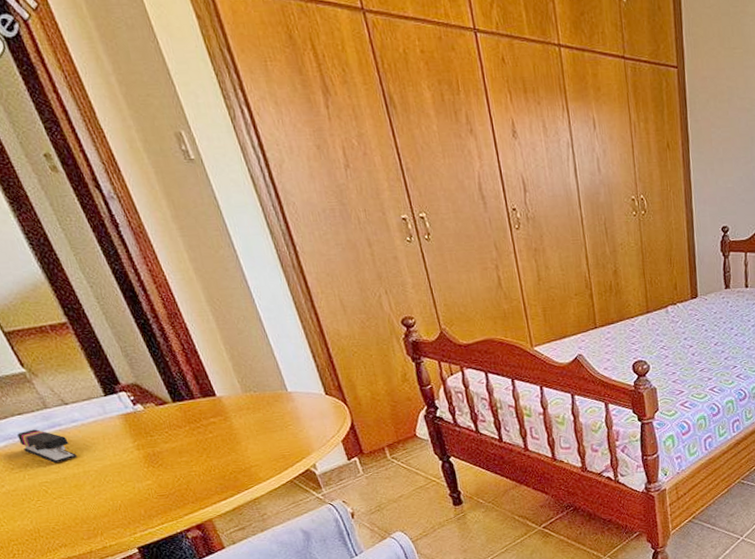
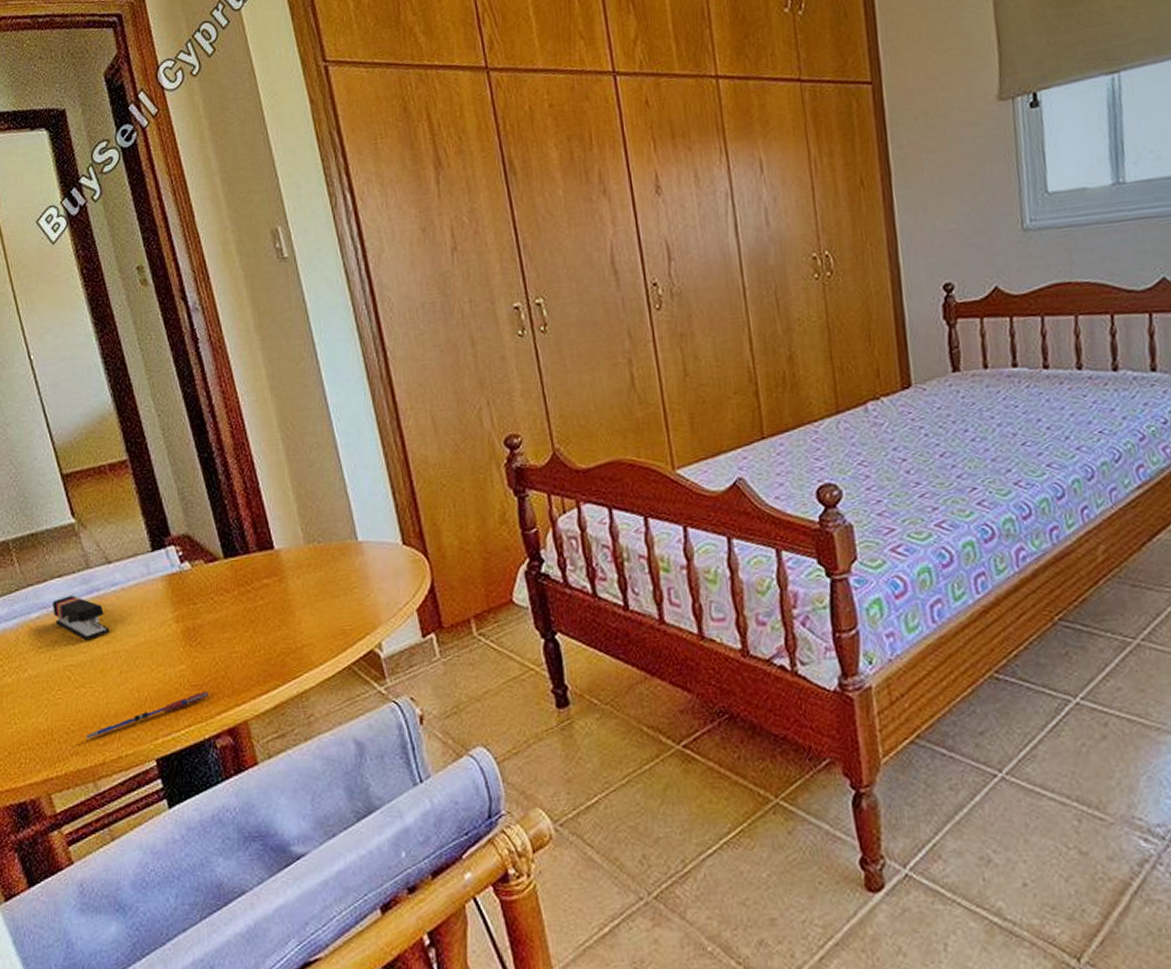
pen: none [71,499,176,536] -> present [86,691,210,740]

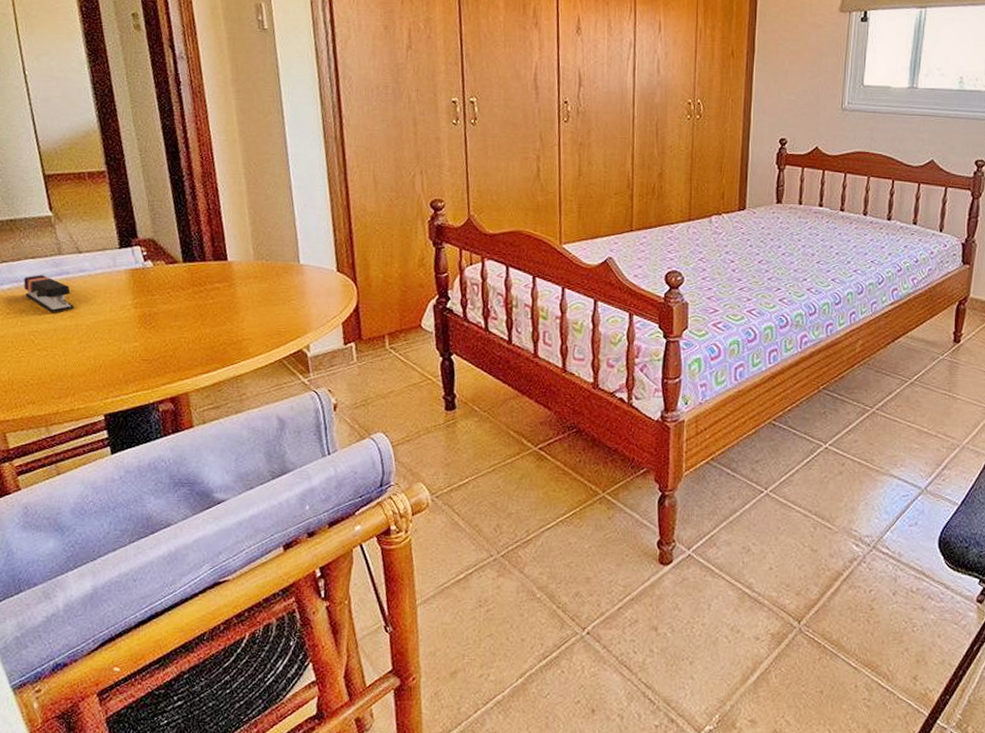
pen: present [86,691,210,740] -> none [43,366,158,393]

